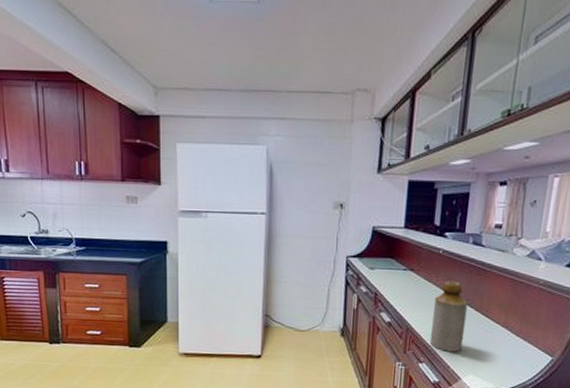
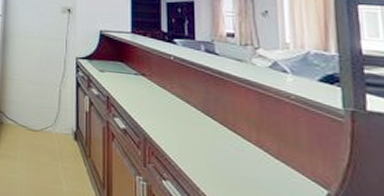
bottle: present [430,281,468,352] -> none [171,88,212,171]

